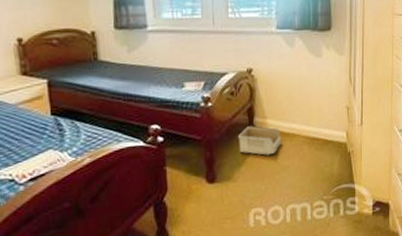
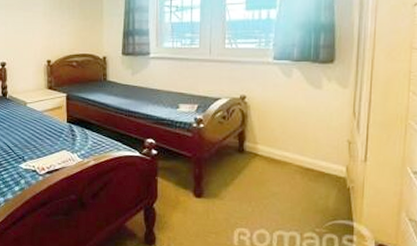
storage bin: present [237,126,281,155] -> none [226,149,272,179]

